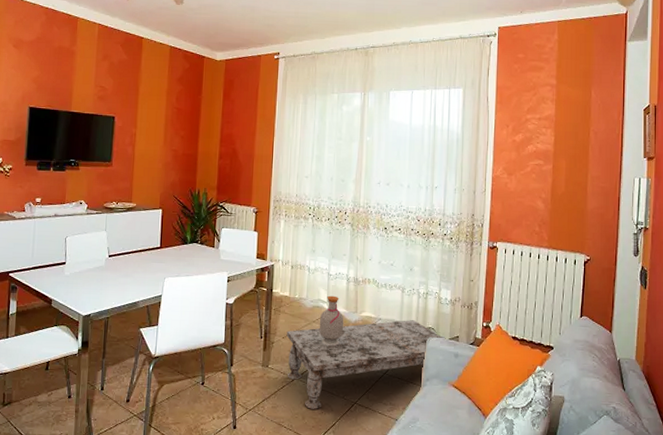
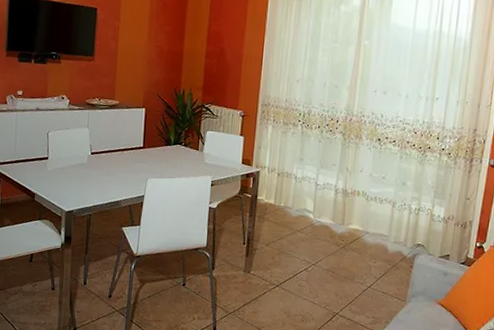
coffee table: present [286,320,443,409] -> none [269,235,432,317]
bottle: present [320,295,344,347] -> none [304,205,330,257]

